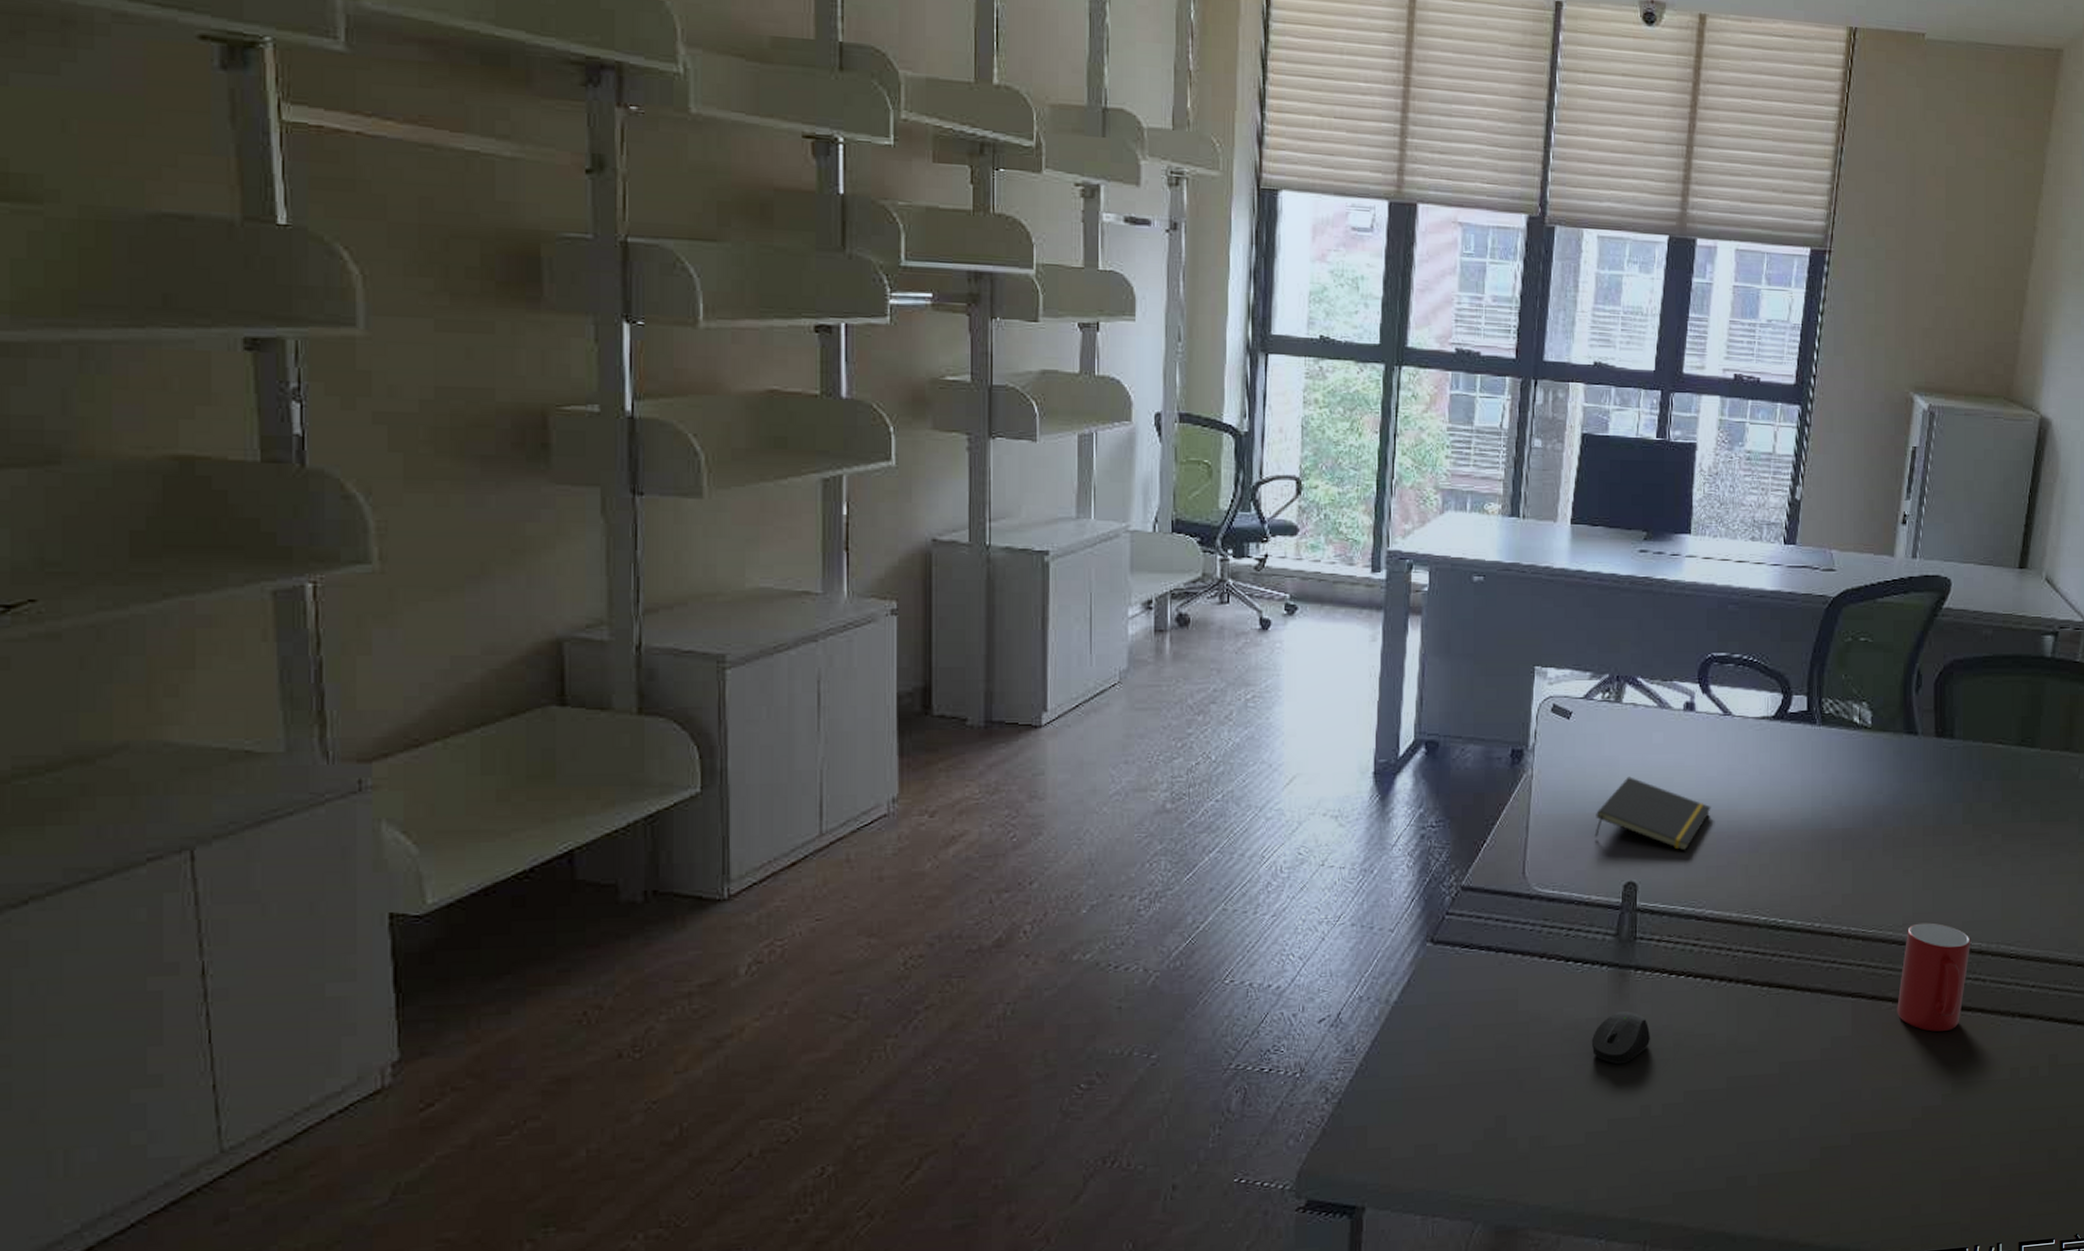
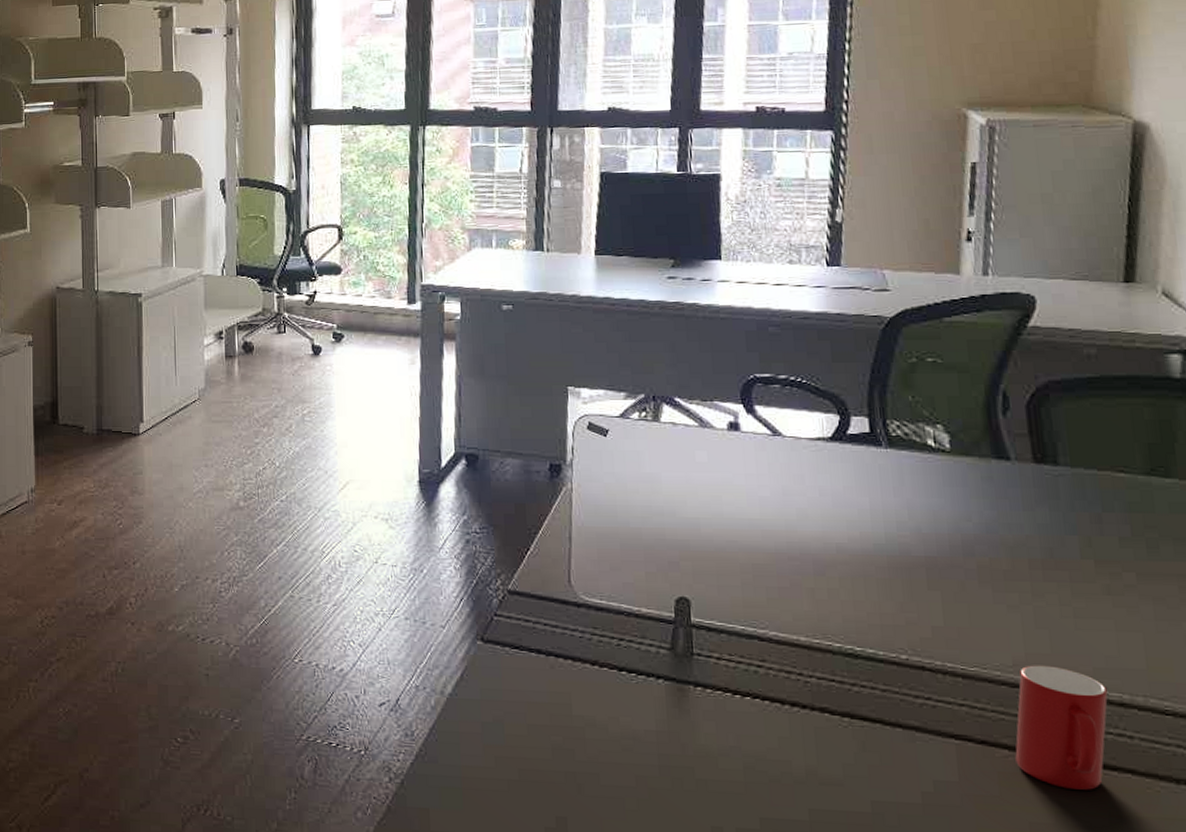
computer mouse: present [1591,1011,1650,1063] -> none [651,727,717,780]
notepad: present [1594,776,1711,851] -> none [640,493,767,570]

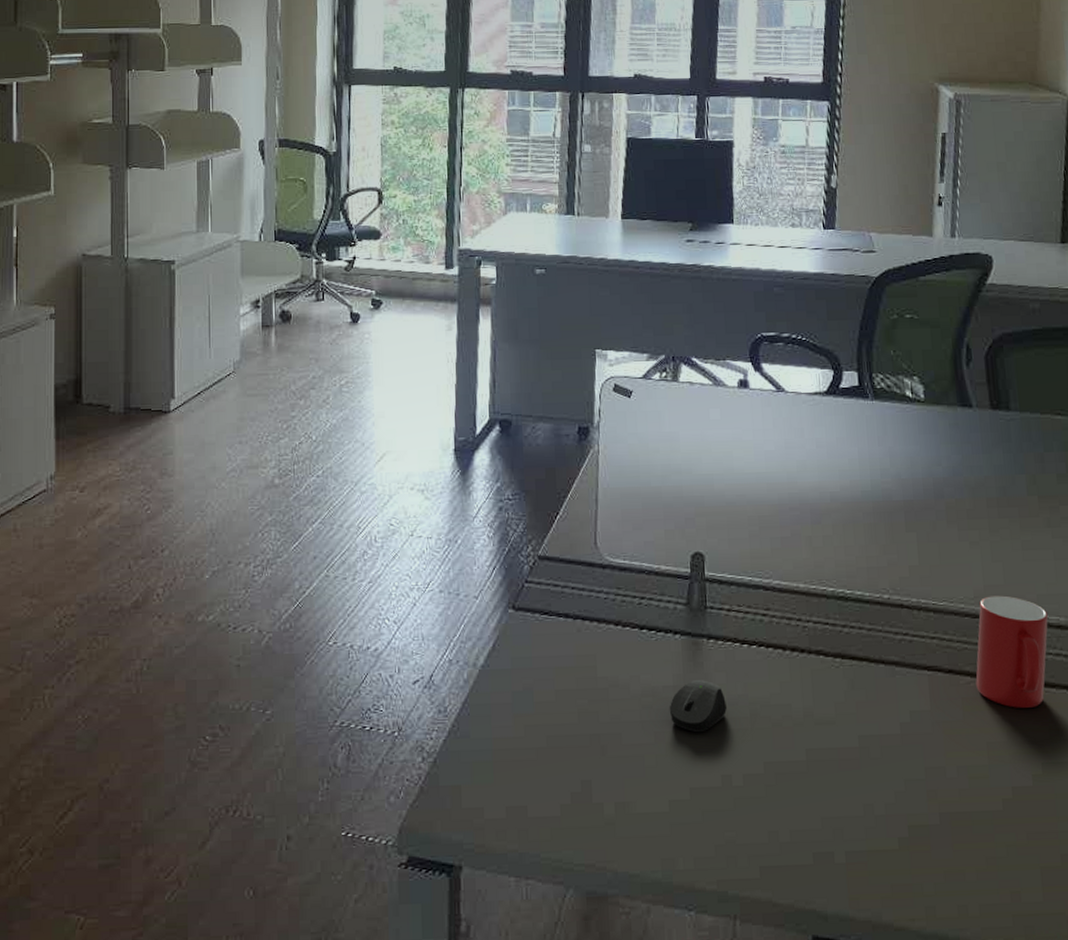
computer mouse: none [651,727,717,780] -> present [669,680,727,732]

